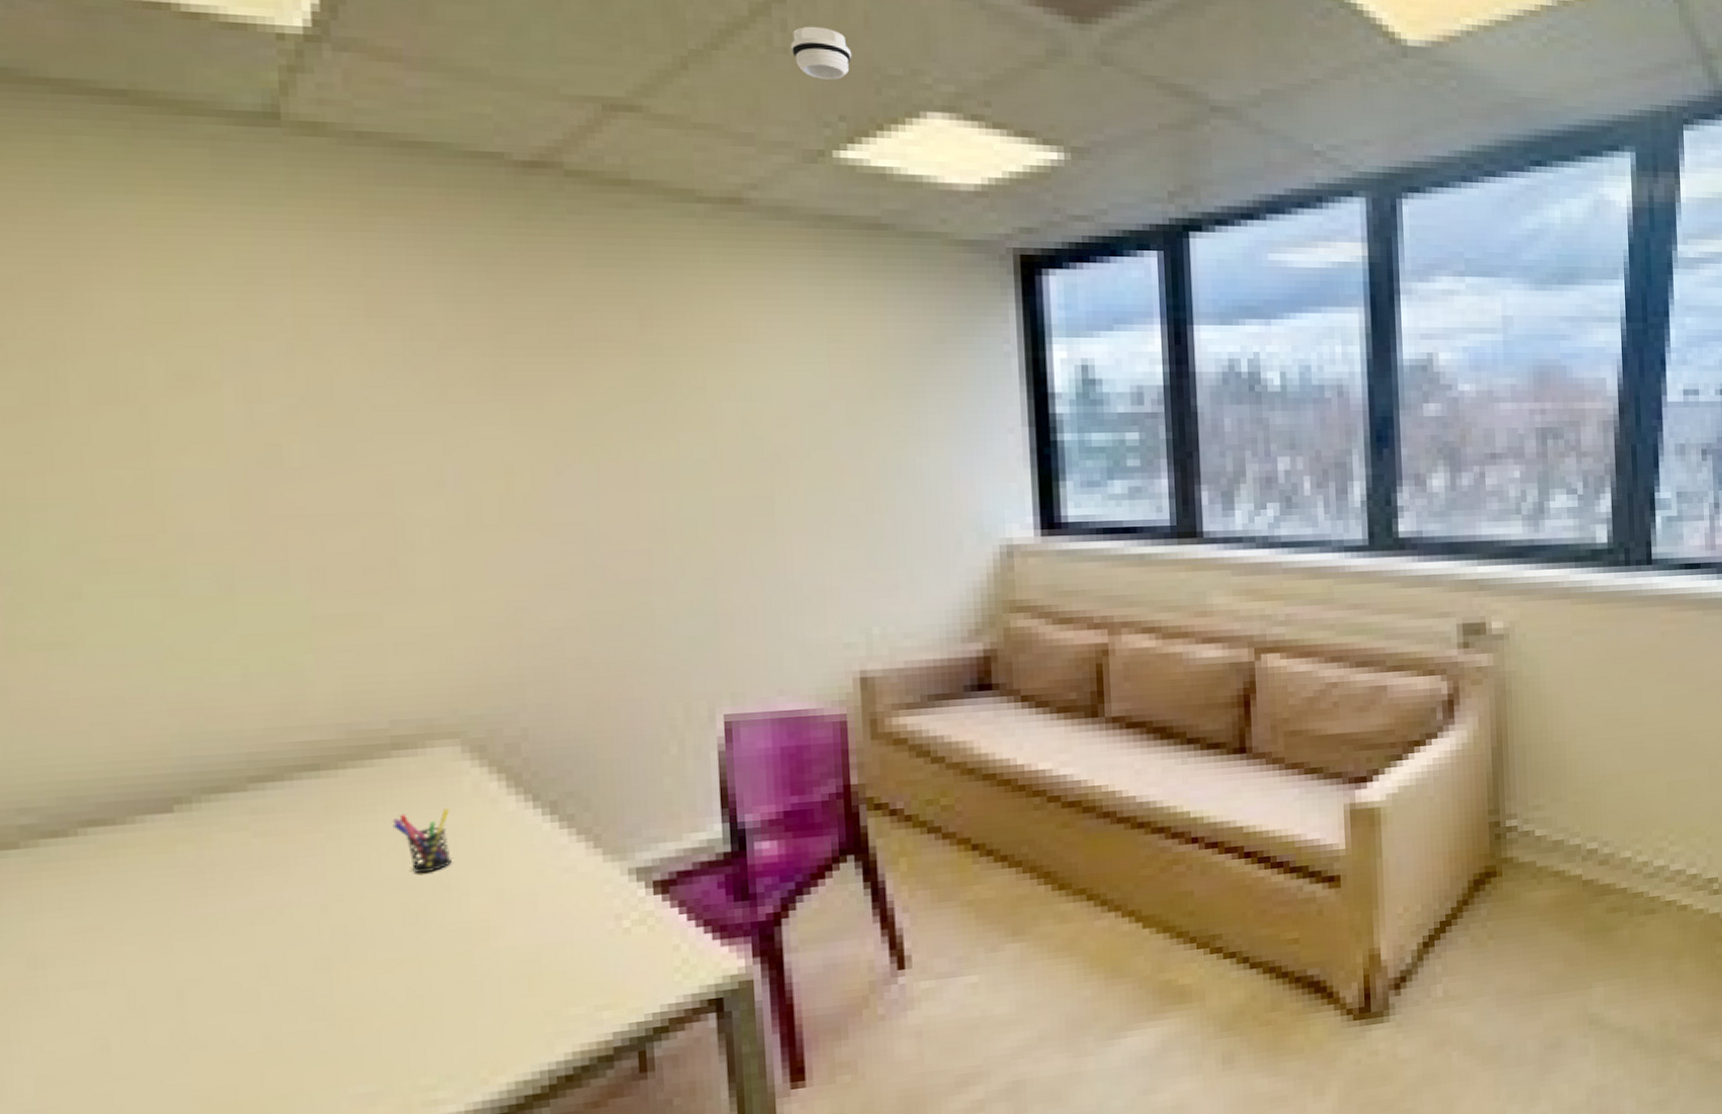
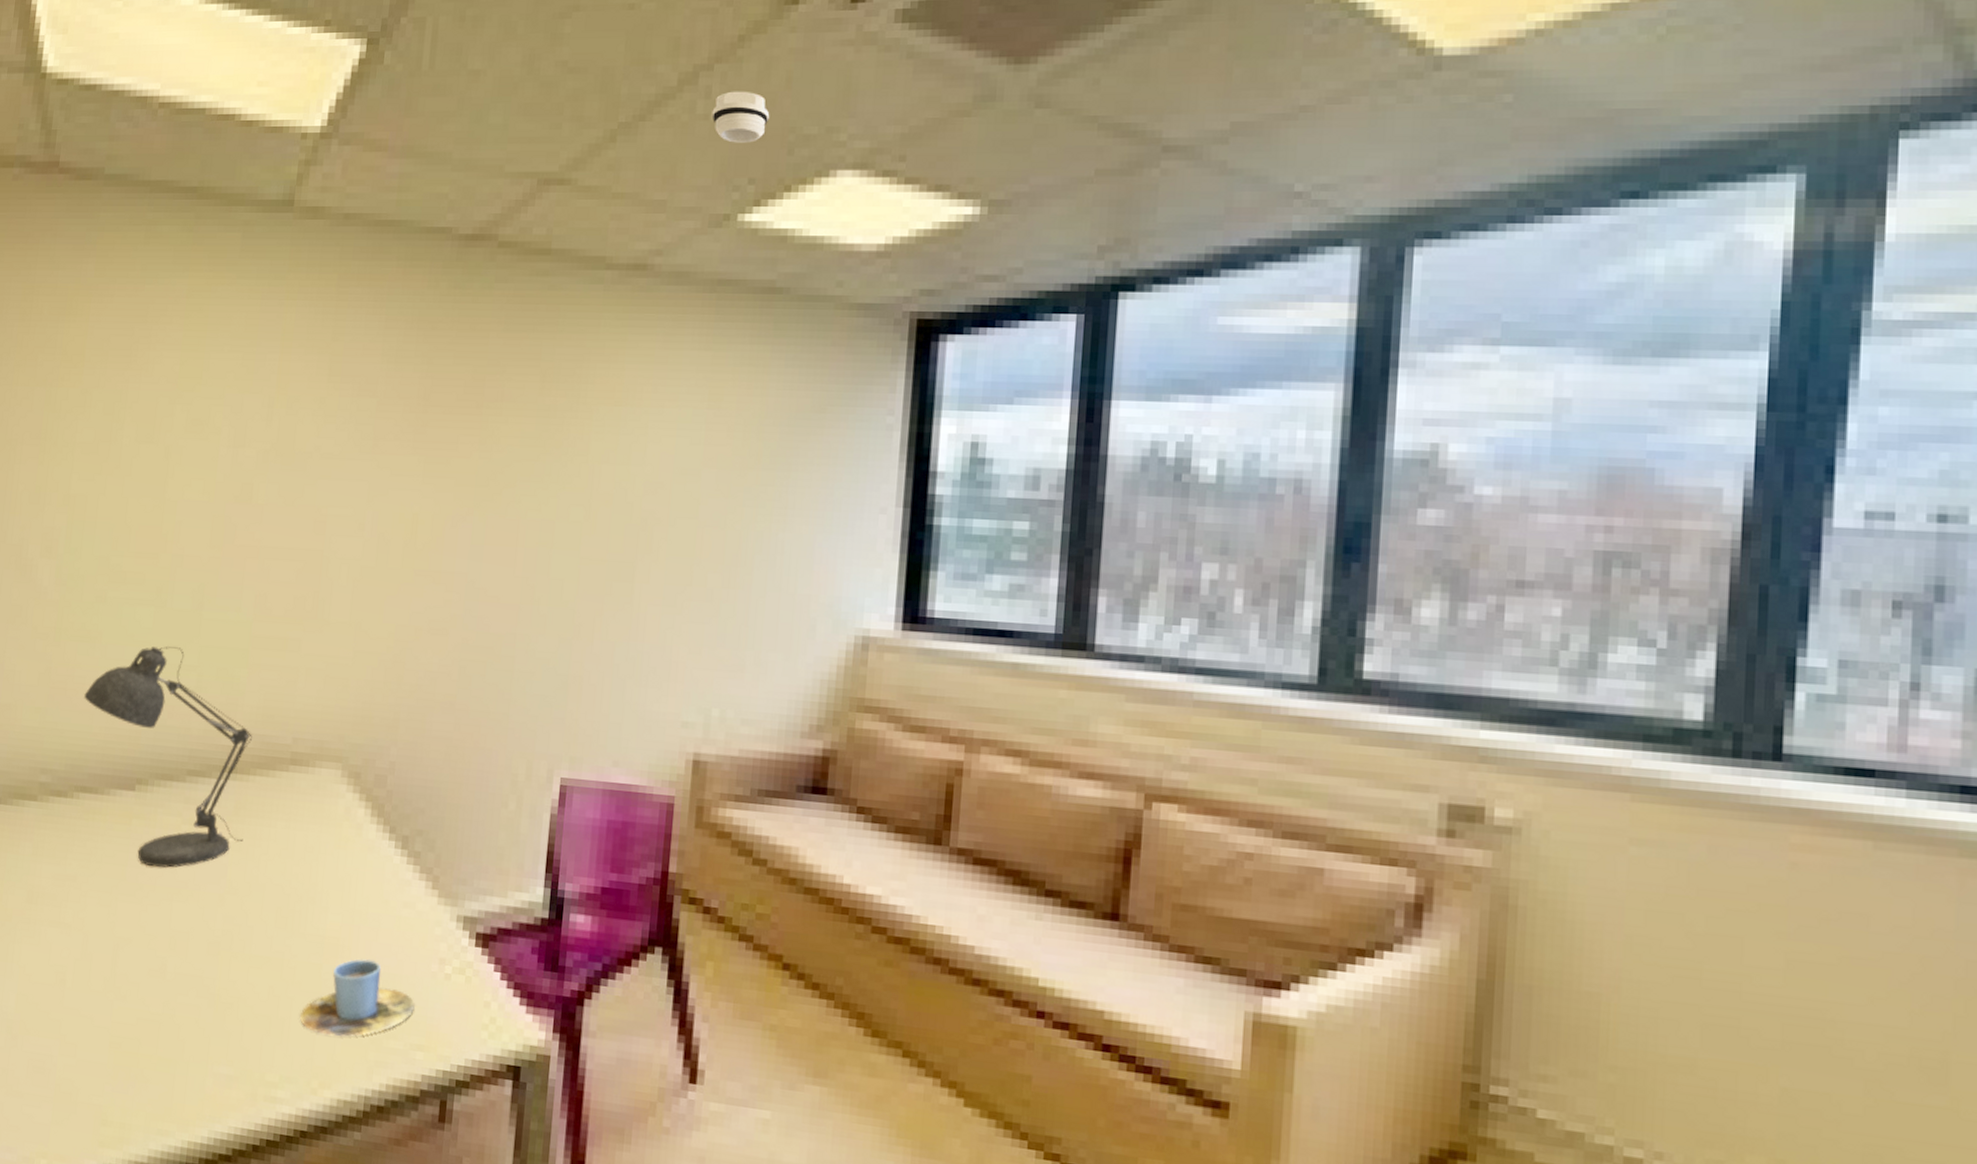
desk lamp: none [70,640,342,894] -> present [84,646,252,868]
pen holder: present [392,808,452,873] -> none [281,824,325,883]
cup: none [452,932,593,1022] -> present [299,958,415,1037]

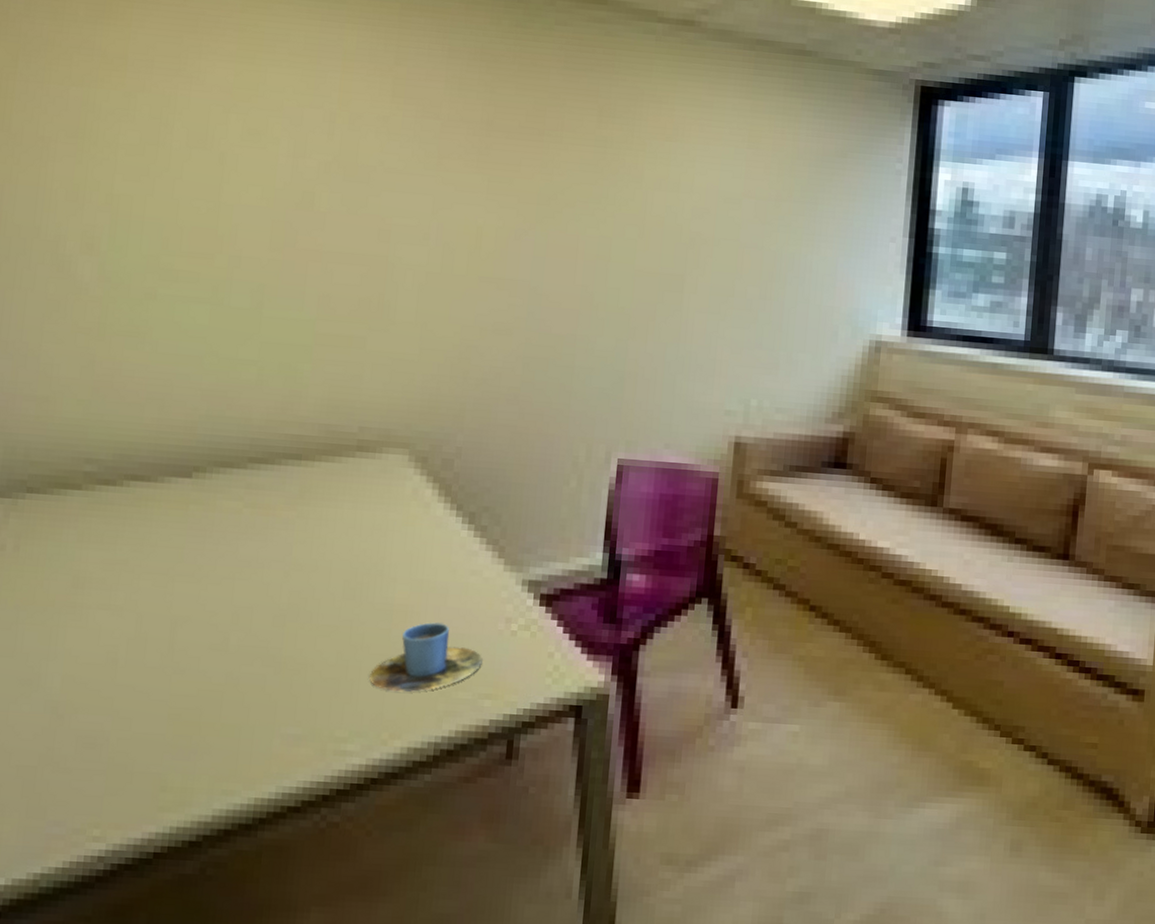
desk lamp: present [84,646,252,868] -> none [133,342,317,549]

